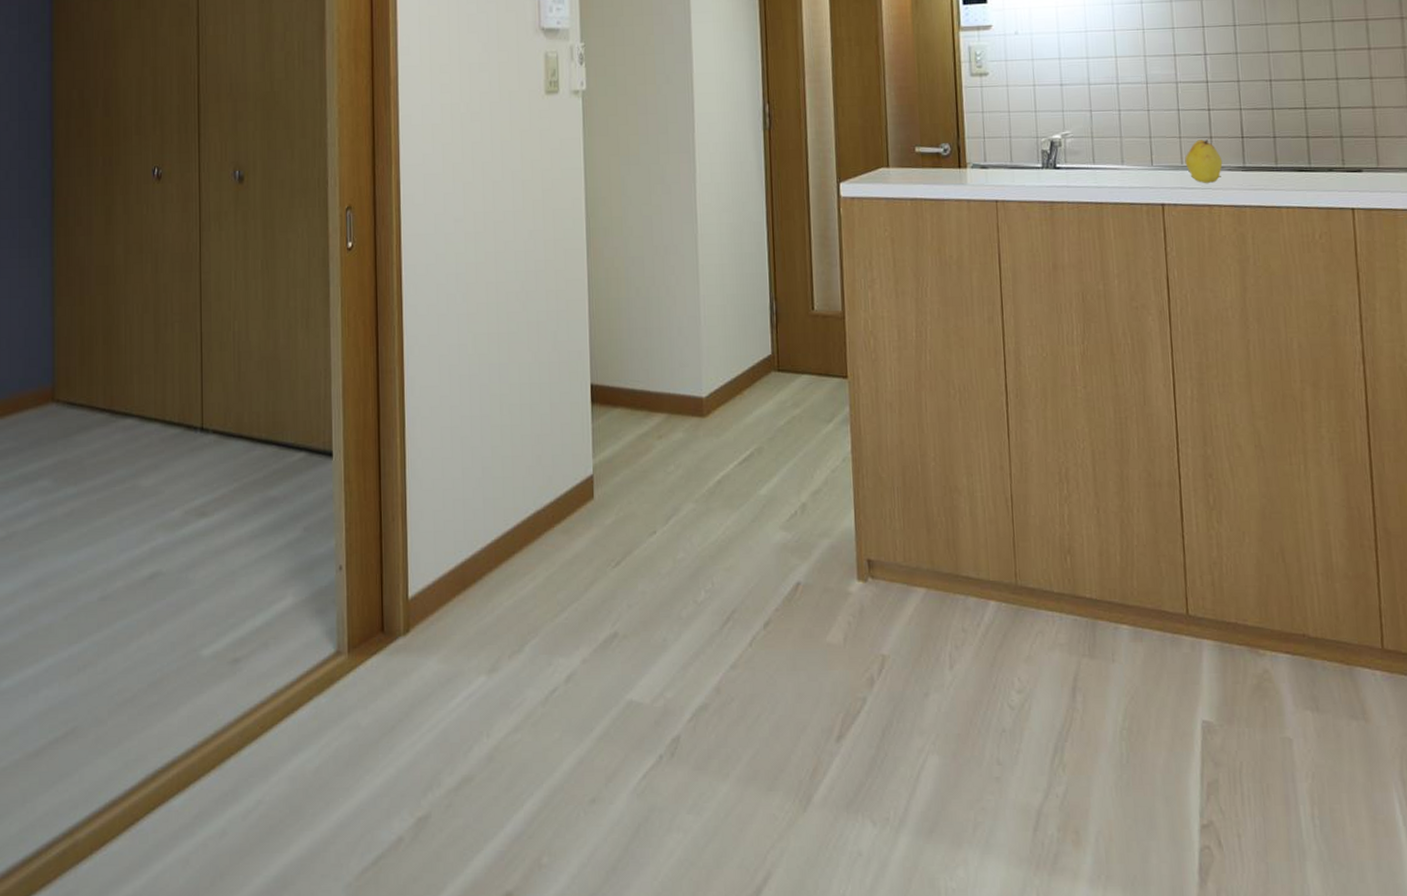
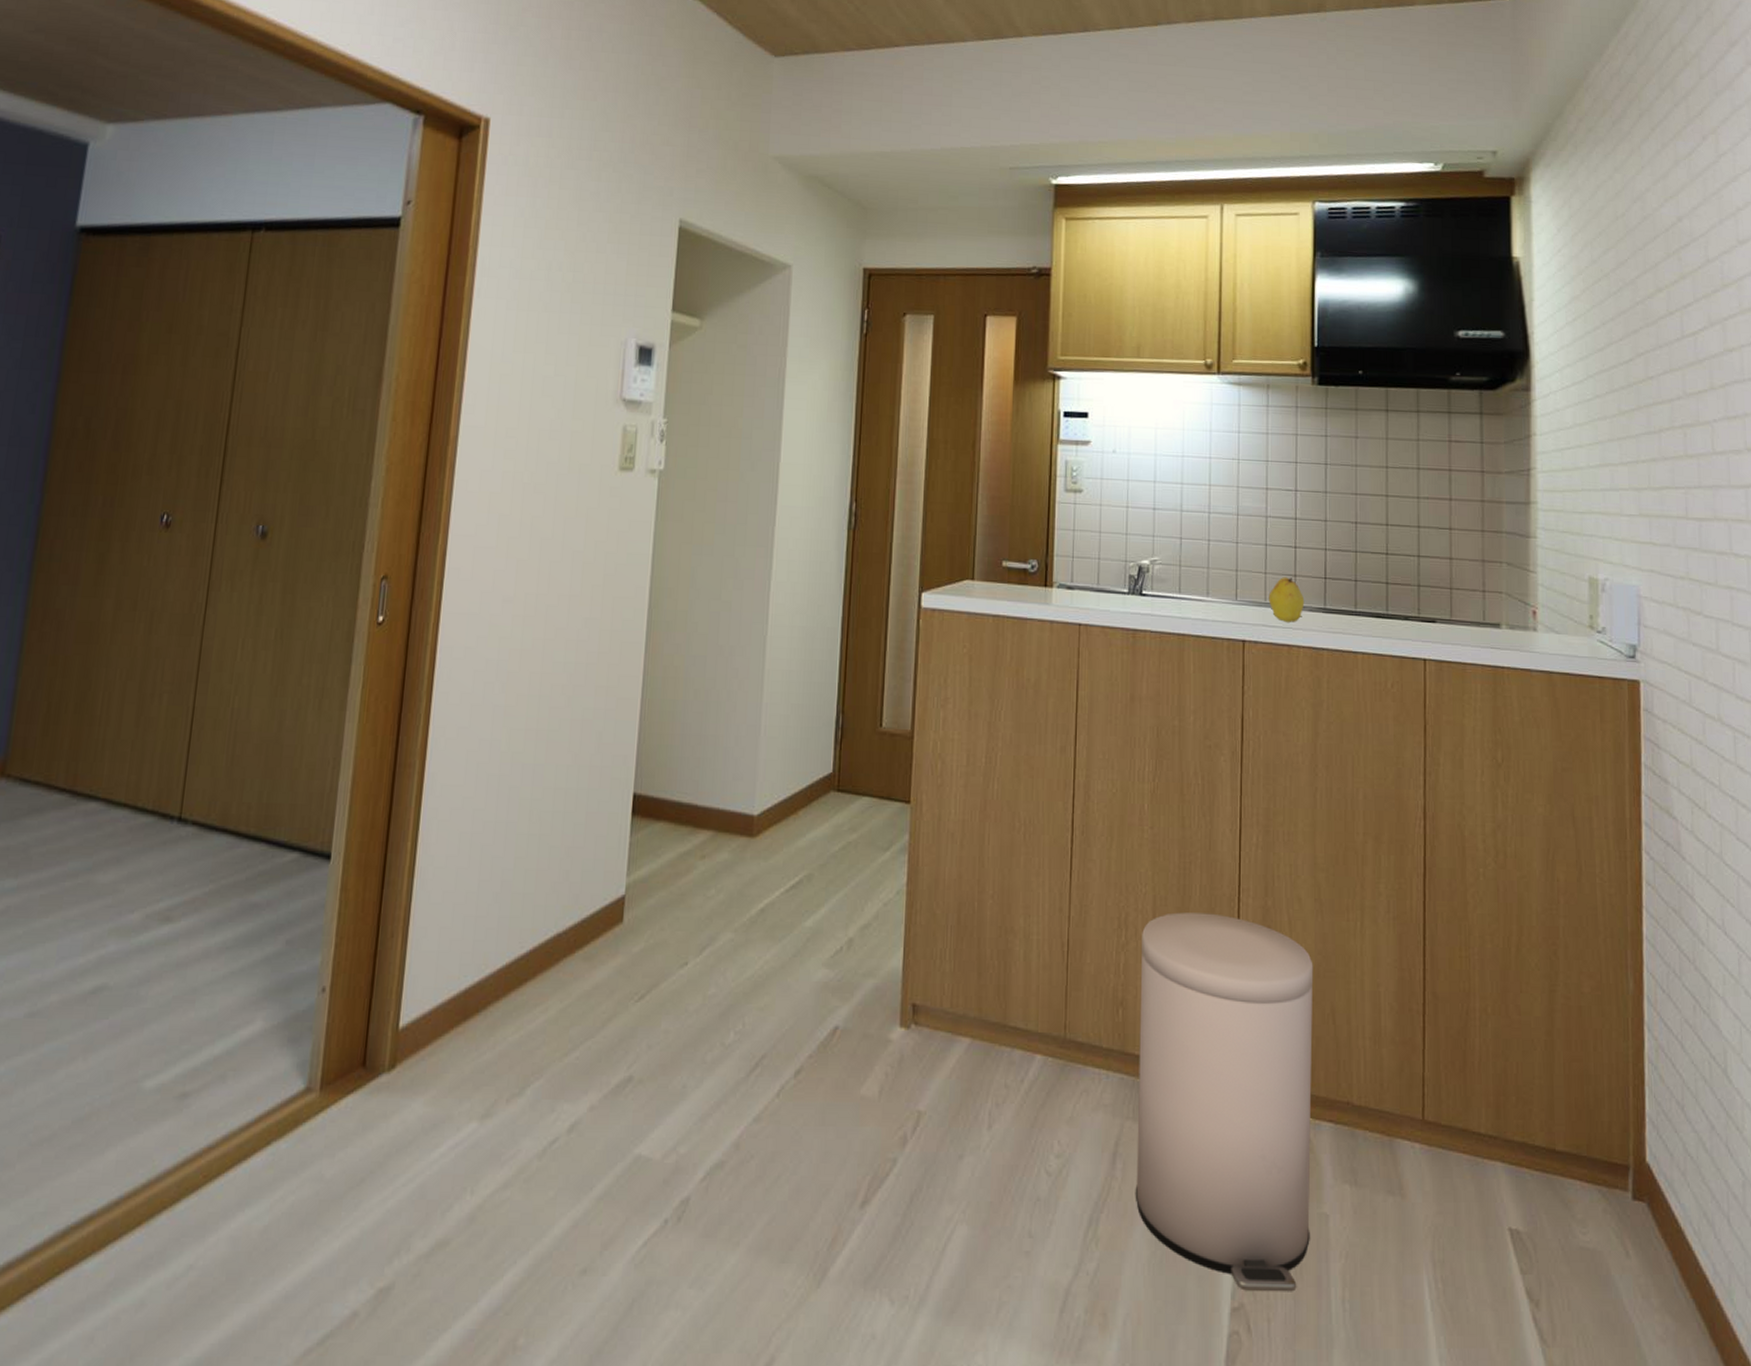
pedal bin: none [1083,464,1275,810] -> present [1135,912,1314,1292]

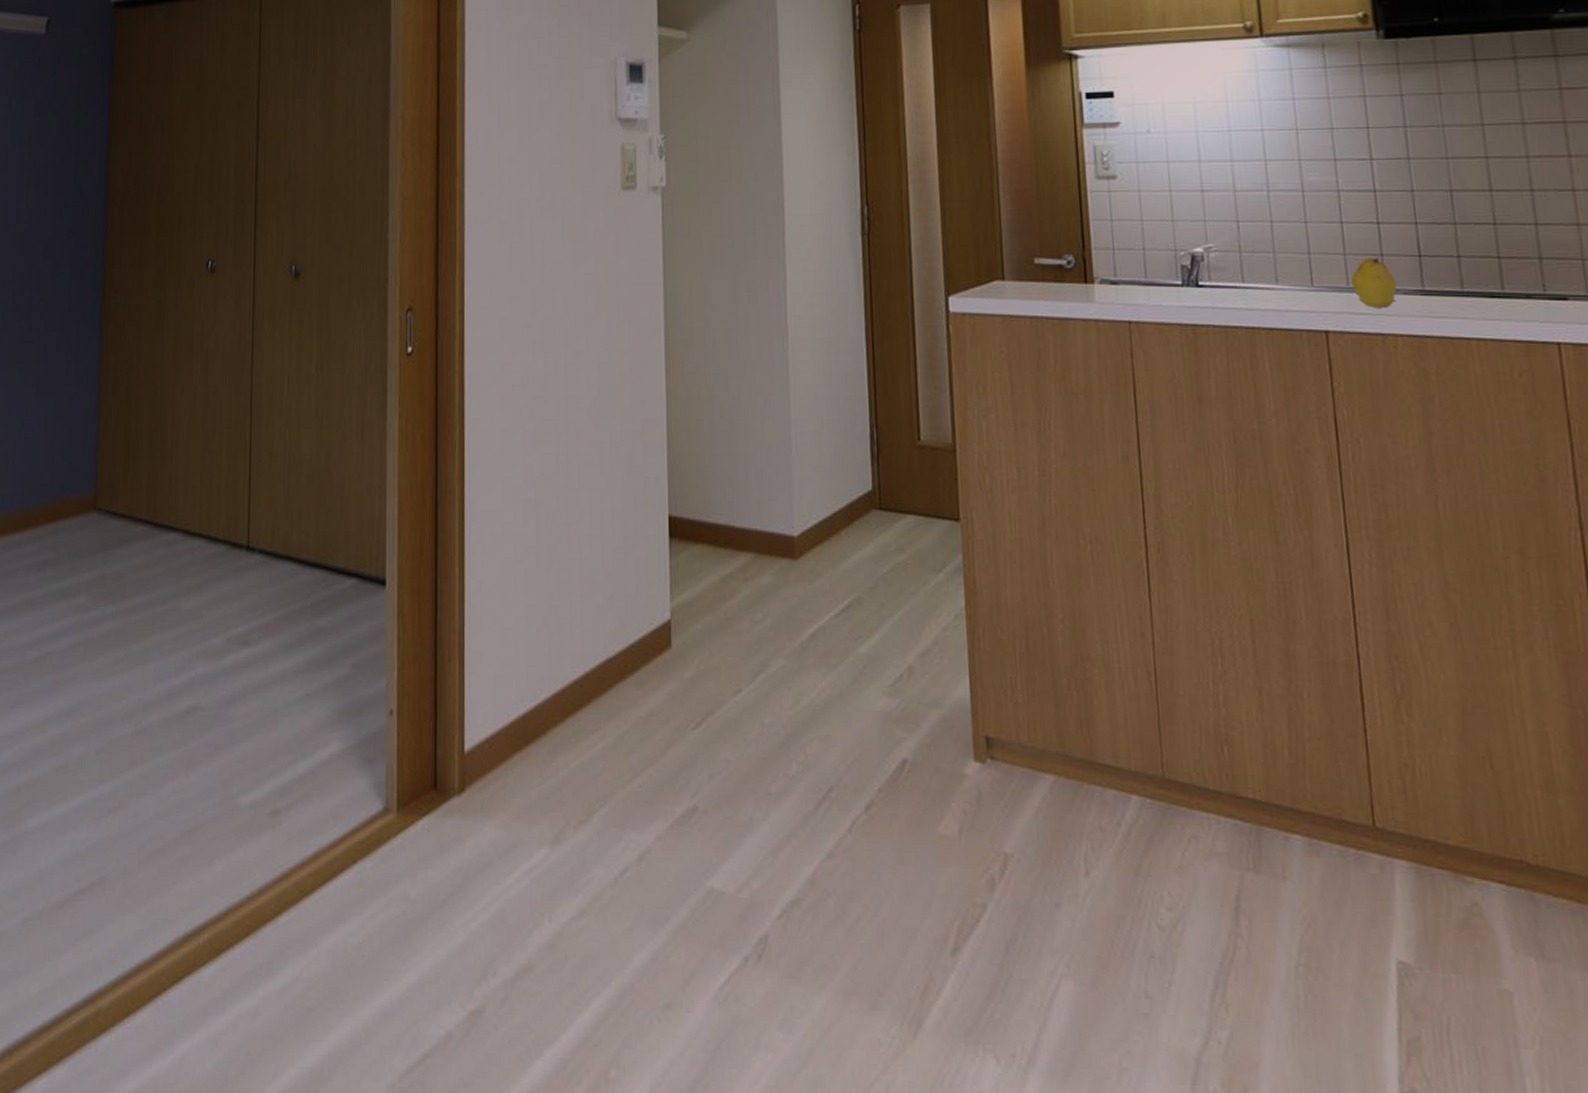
pedal bin: present [1135,912,1314,1292] -> none [1241,639,1492,1081]

